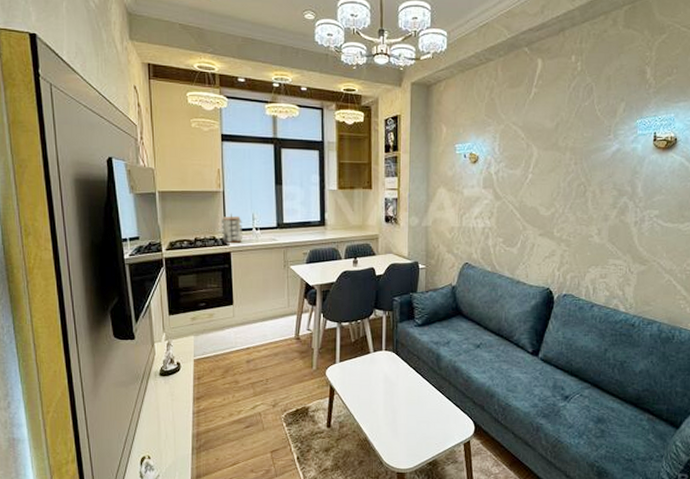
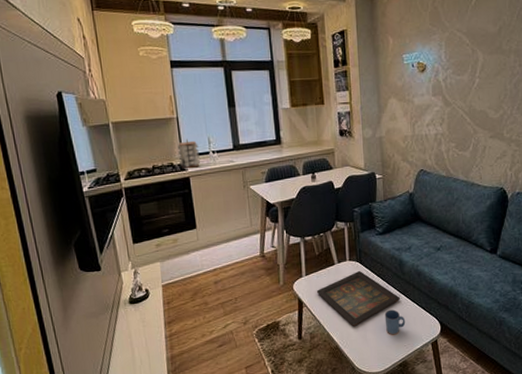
icon panel: none [349,361,436,419] -> present [316,270,401,326]
mug: none [417,405,439,432] -> present [384,309,406,335]

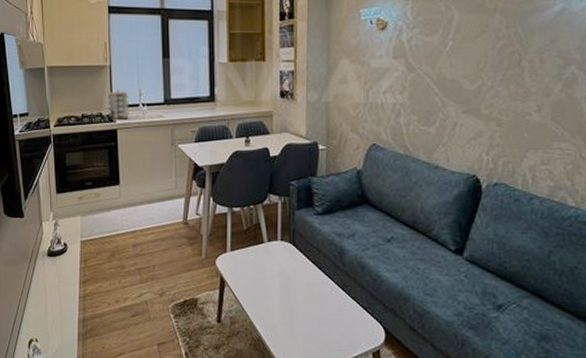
icon panel: present [316,270,401,326] -> none [241,253,339,317]
mug: present [384,309,406,335] -> none [317,304,342,336]

